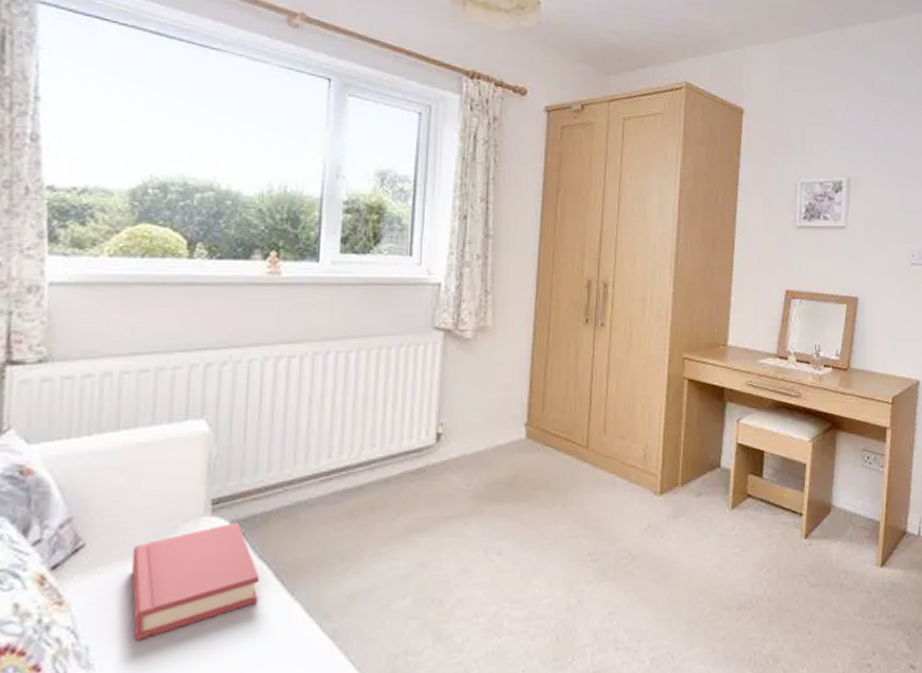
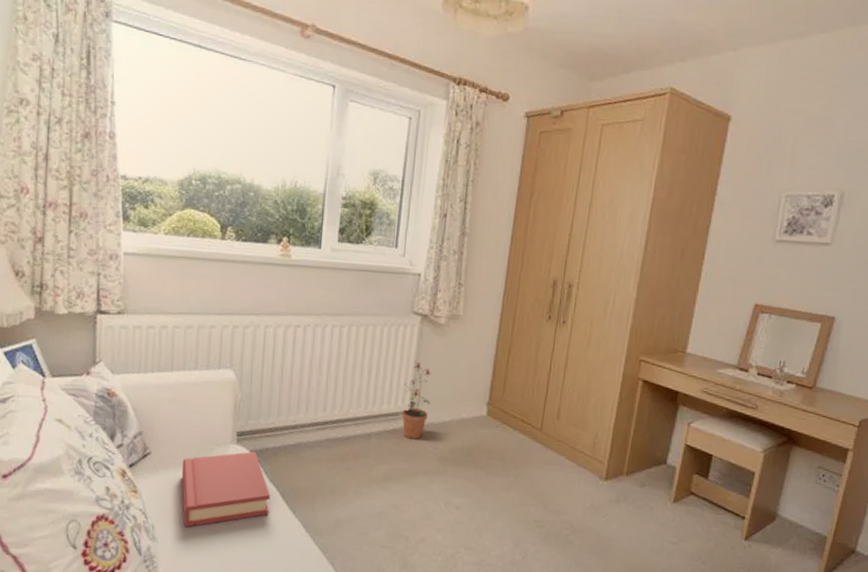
potted plant: none [426,384,460,478] -> present [402,360,431,440]

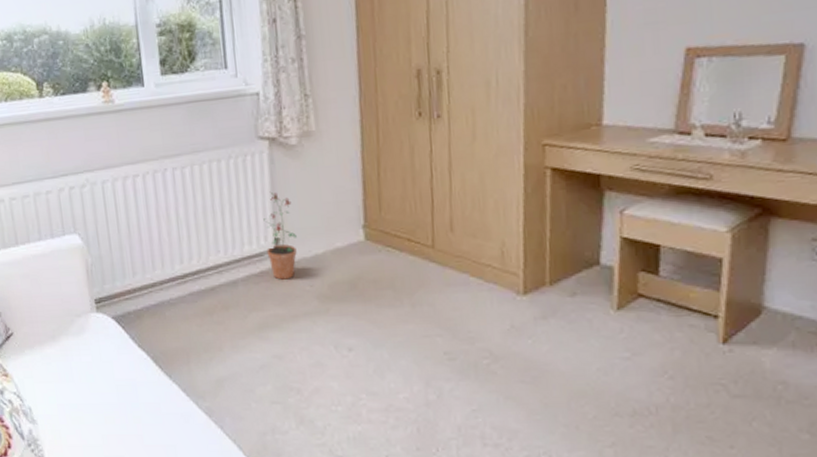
hardback book: present [181,451,271,527] -> none [45,317,144,405]

